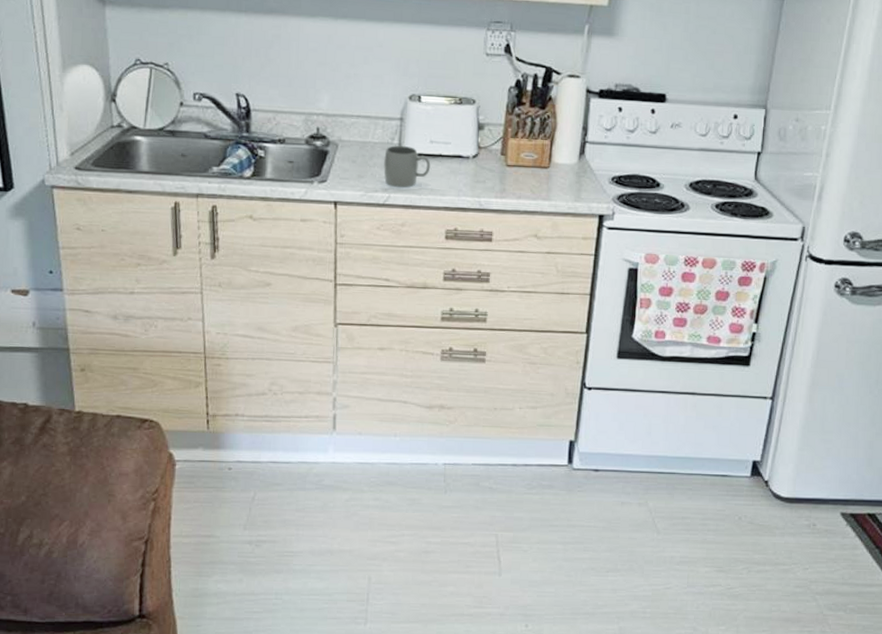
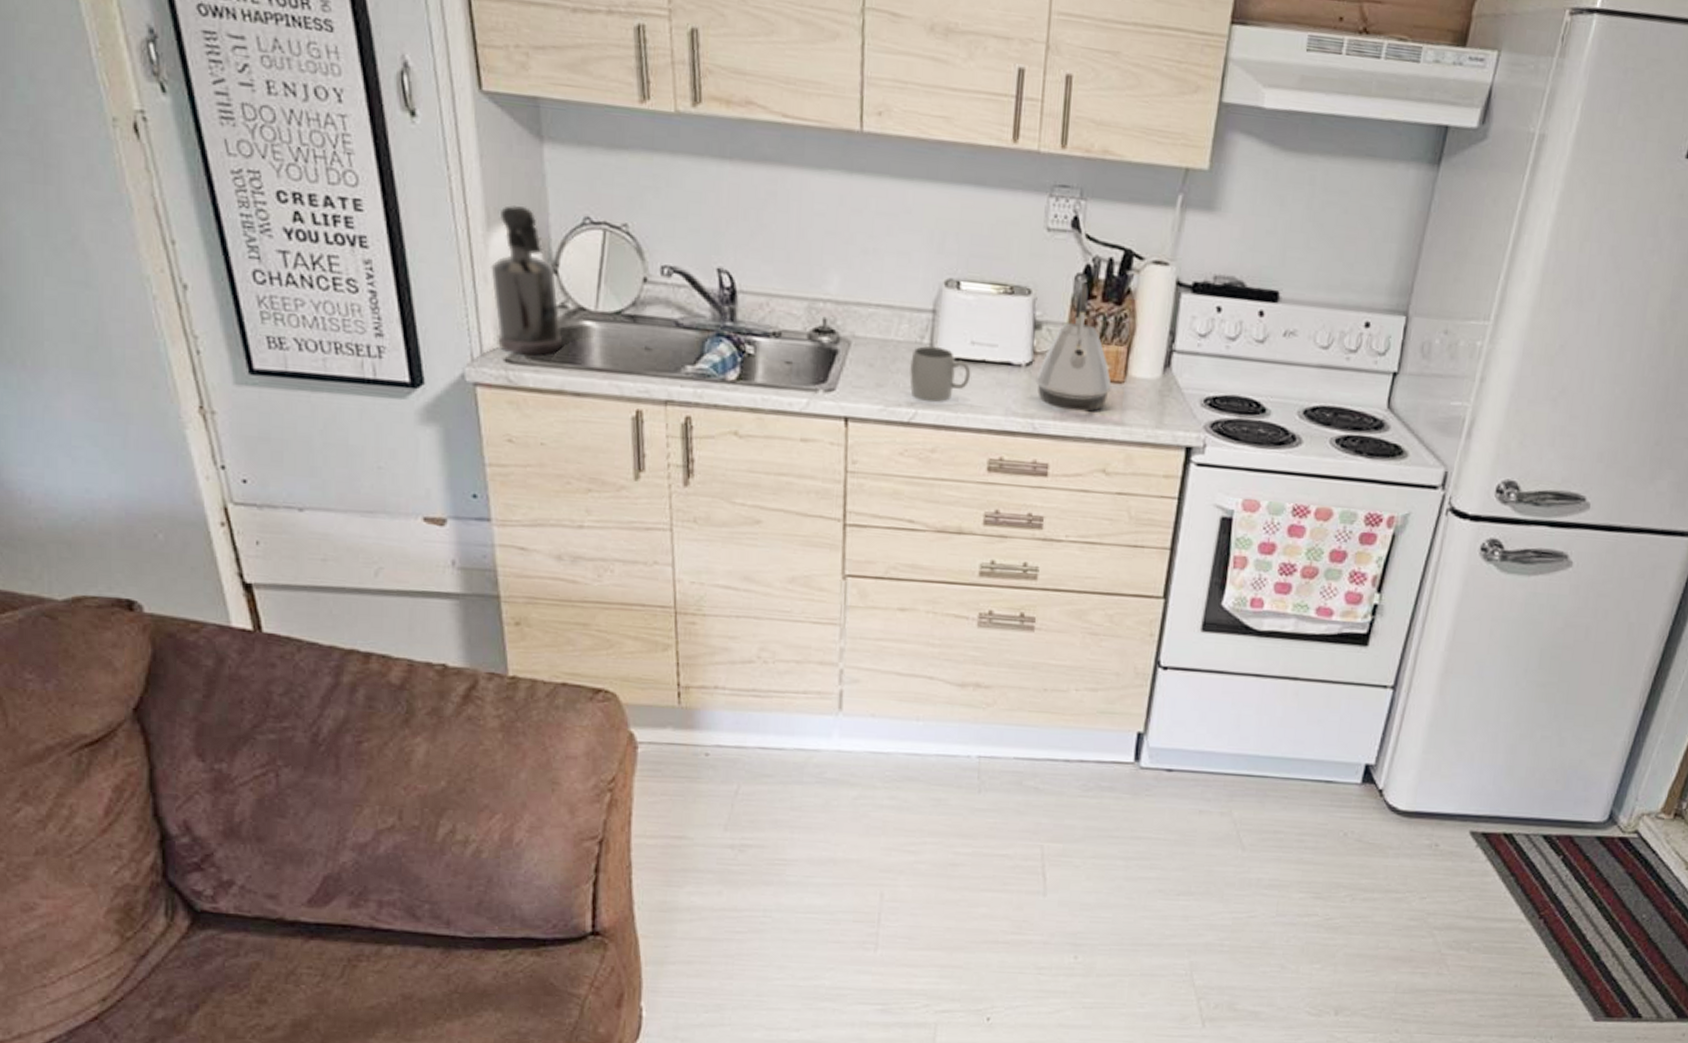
spray bottle: none [64,53,119,164] -> present [489,205,563,356]
kettle: none [481,93,539,192] -> present [1035,282,1112,413]

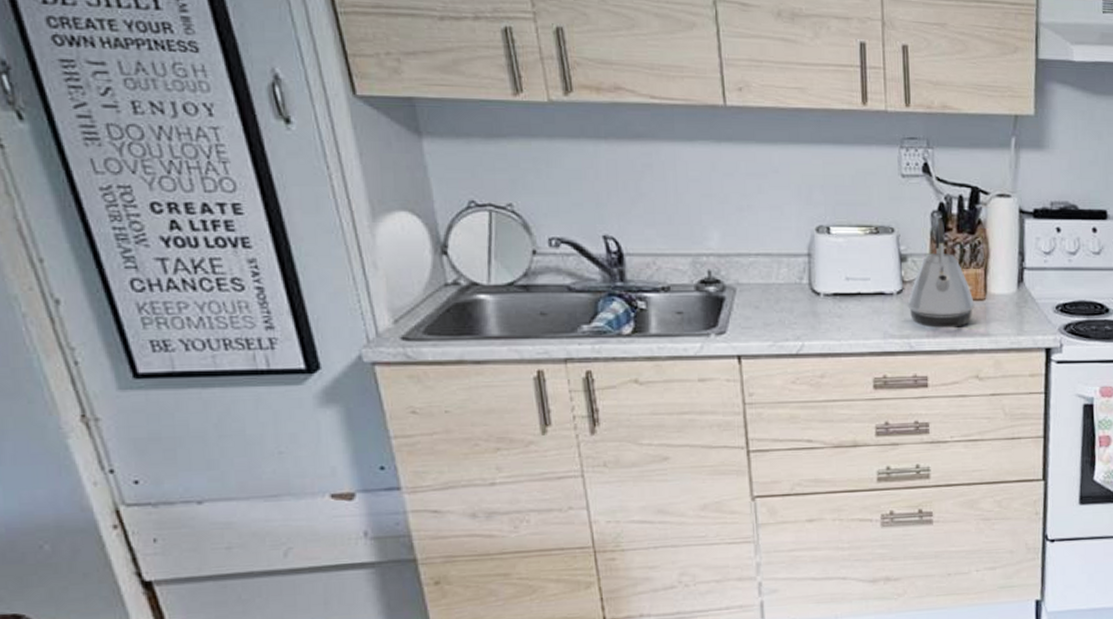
spray bottle: present [489,205,563,356] -> none [378,197,459,332]
mug: present [909,346,971,403] -> none [793,286,849,335]

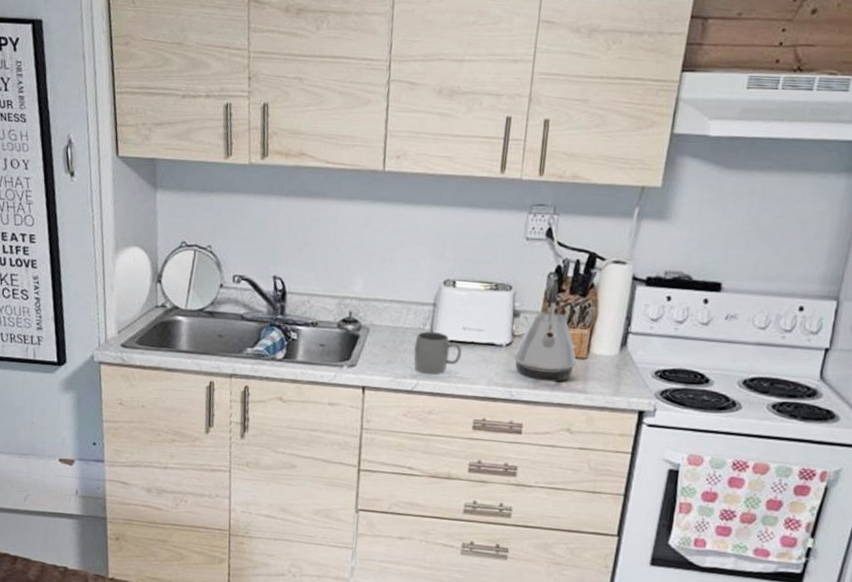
mug: none [793,286,849,335] -> present [413,331,462,375]

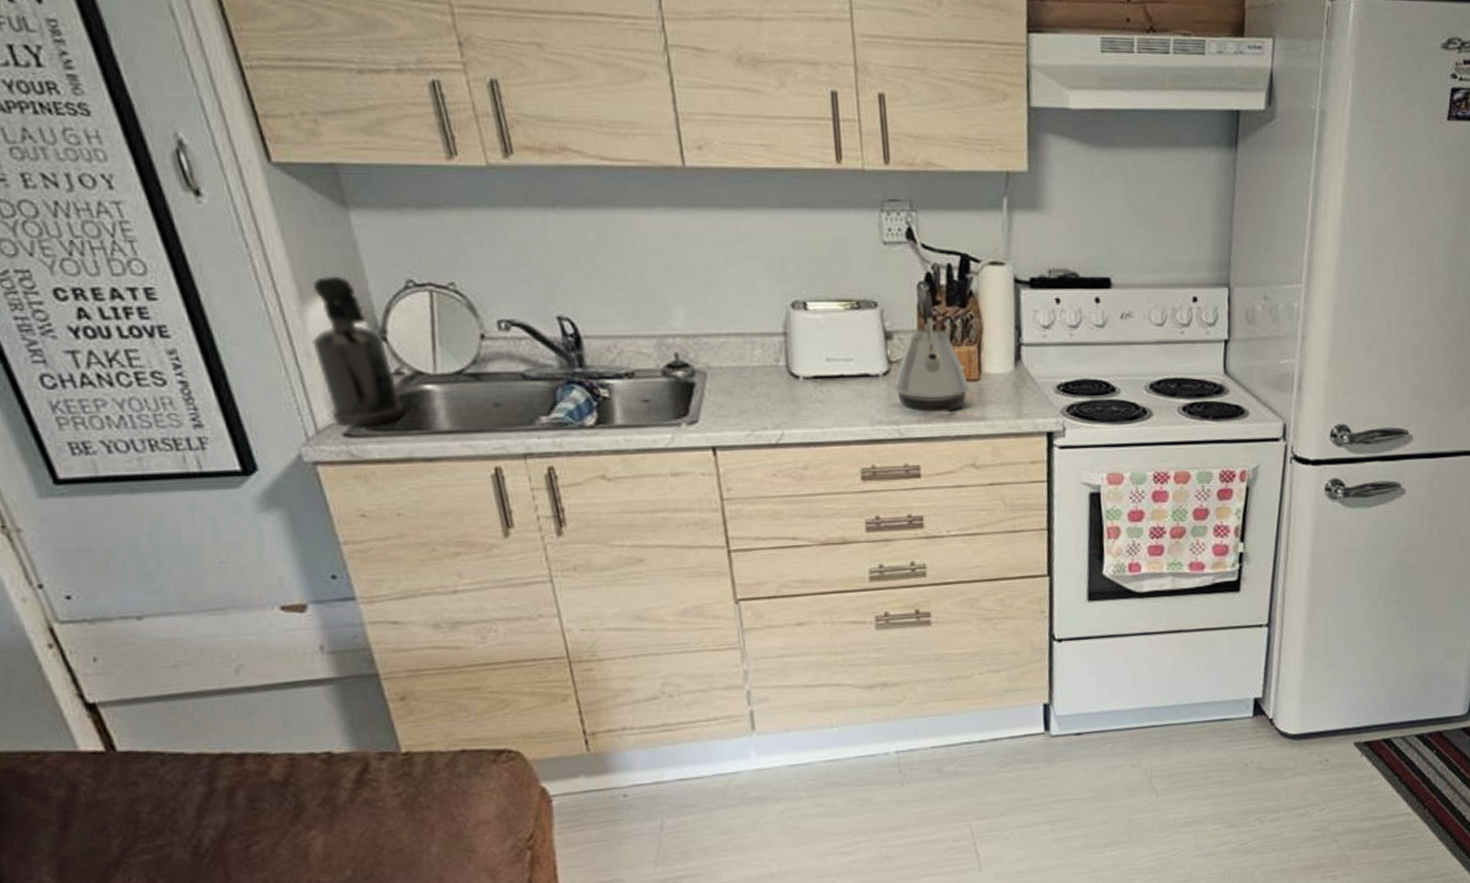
spray bottle: none [115,235,162,342] -> present [310,277,406,427]
mug: present [413,331,462,375] -> none [769,368,832,422]

